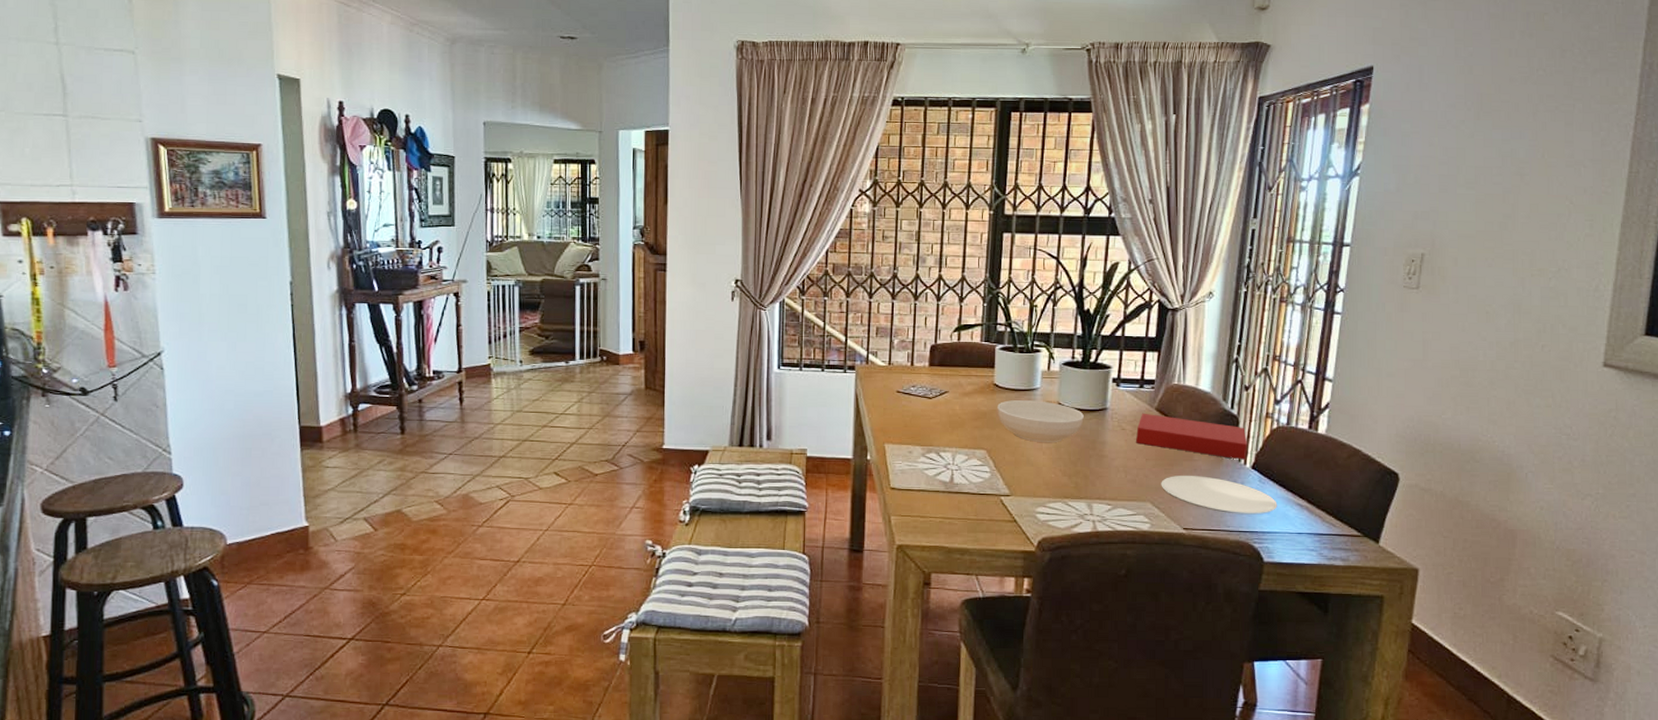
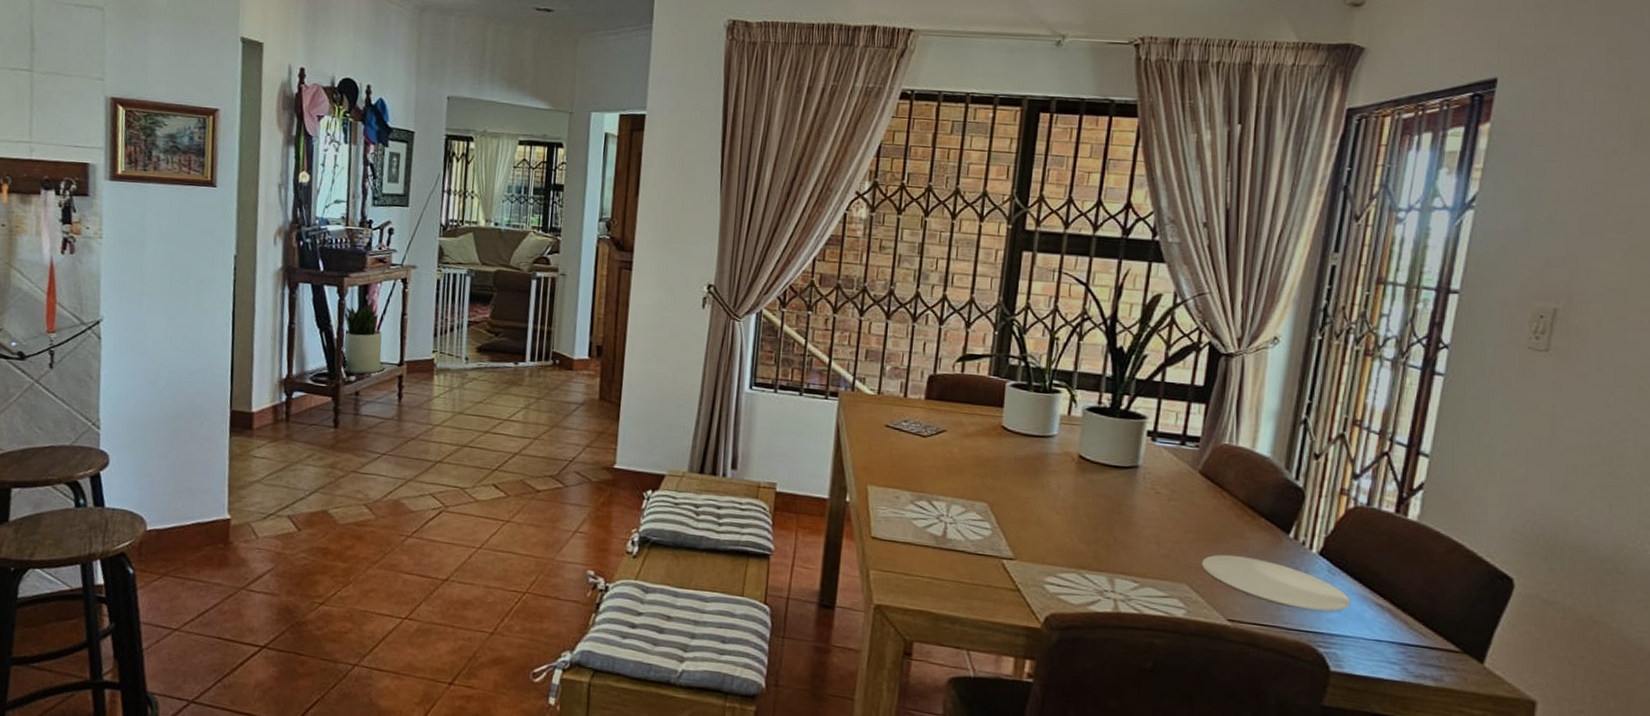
planter: none [400,316,445,384] -> present [341,302,385,374]
bowl: present [997,400,1084,443] -> none [1003,447,1109,502]
book: present [1136,413,1248,460] -> none [1173,475,1316,544]

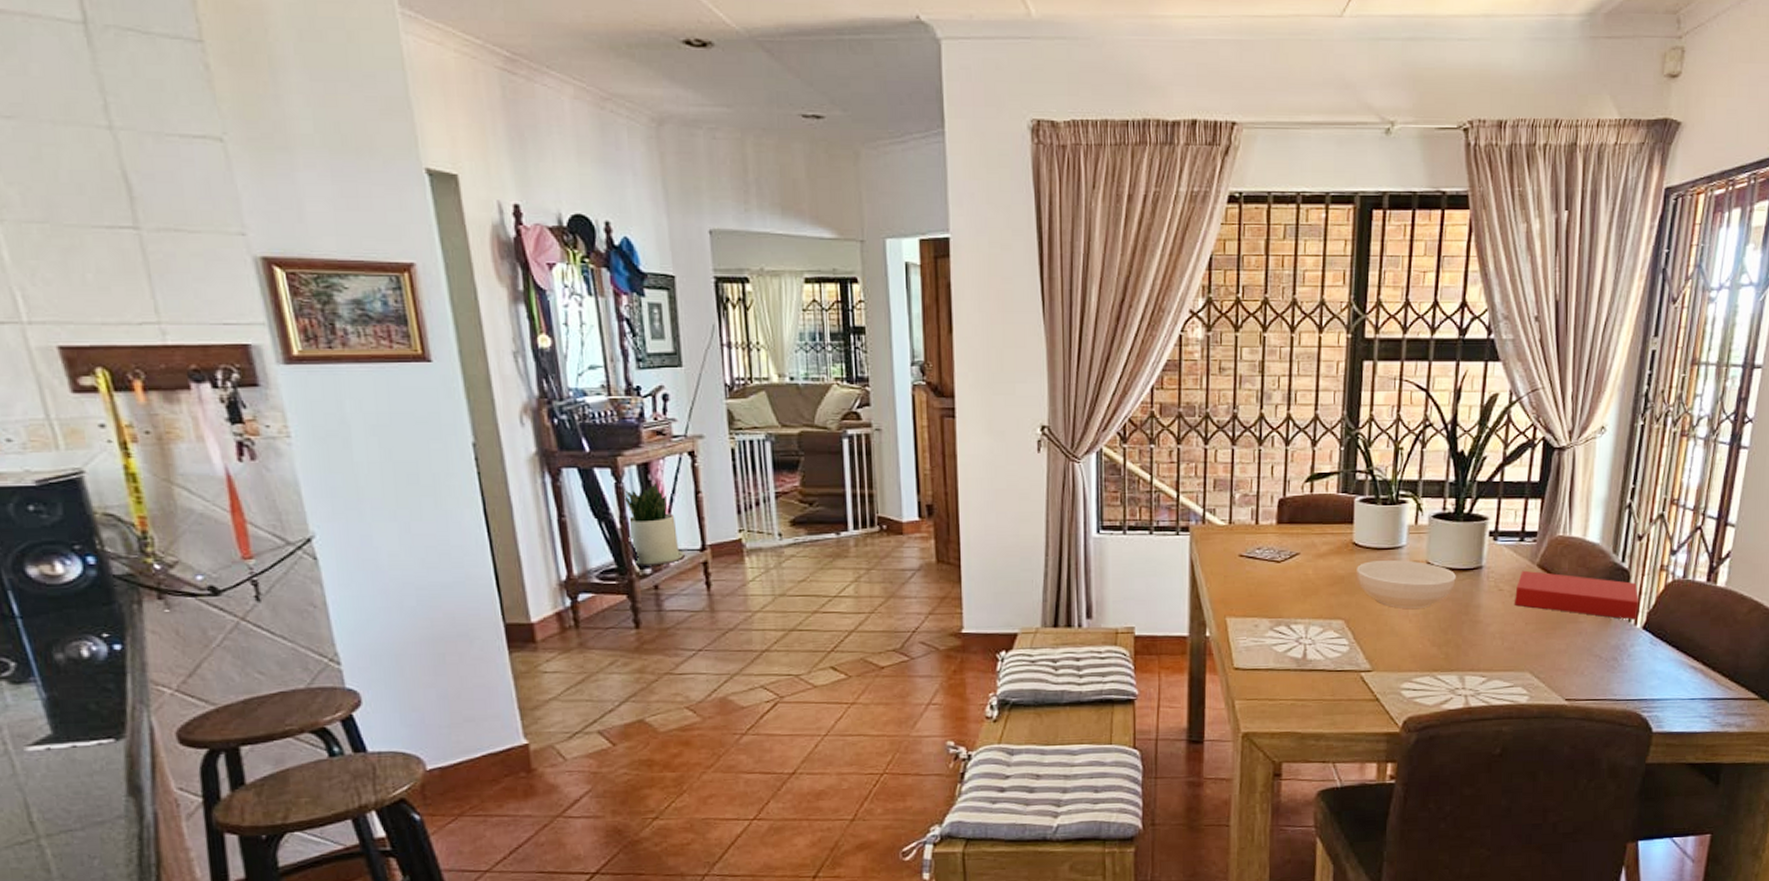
bowl: none [1003,447,1109,502] -> present [1357,560,1456,609]
book: none [1173,475,1316,544] -> present [1515,570,1640,620]
plate: present [1202,554,1351,613] -> none [1542,640,1670,682]

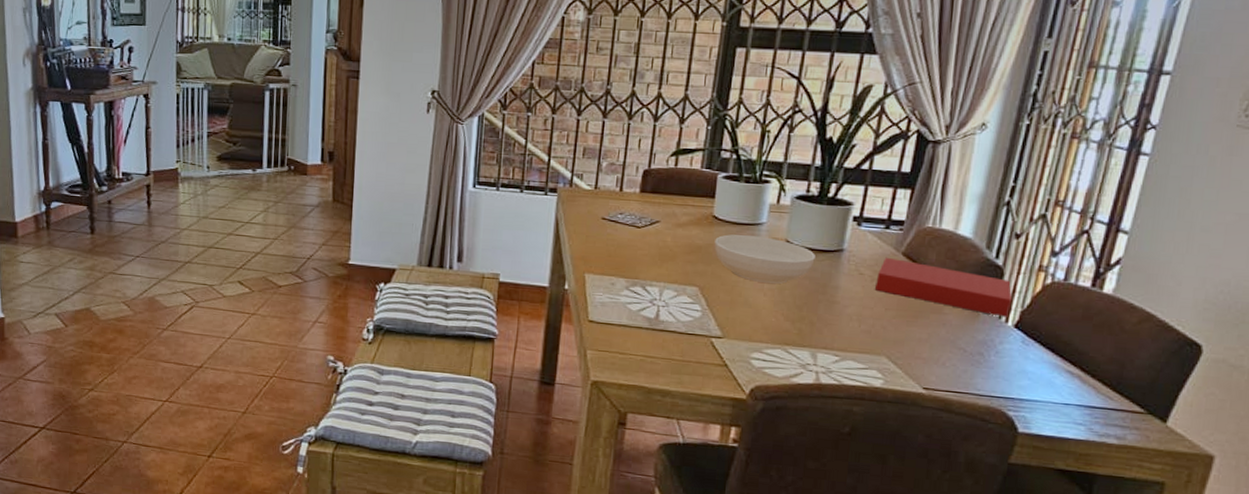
planter: present [622,482,685,567] -> none [91,117,133,185]

